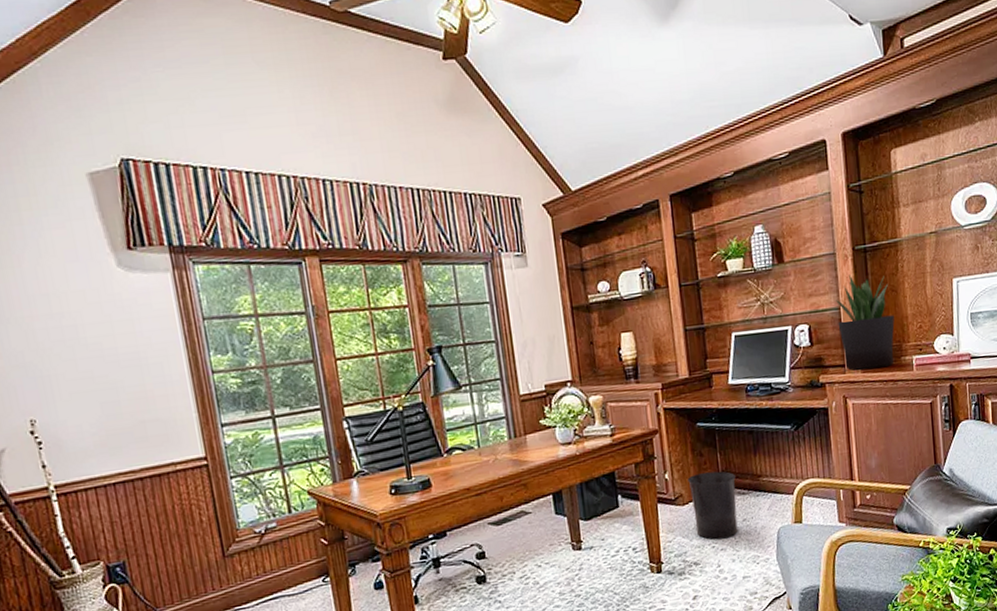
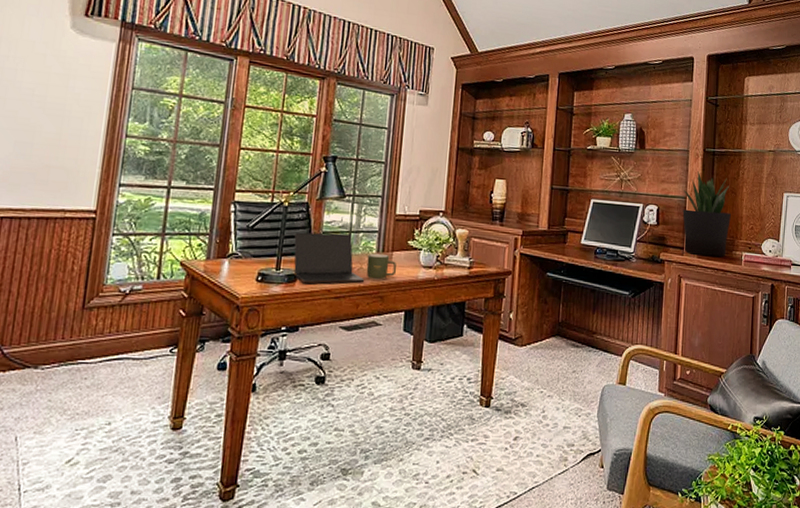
laptop: none [417,426,503,488] -> present [294,232,365,285]
mug: none [500,439,534,469] -> present [366,253,396,280]
waste bin: present [688,471,738,540] -> none [528,319,573,386]

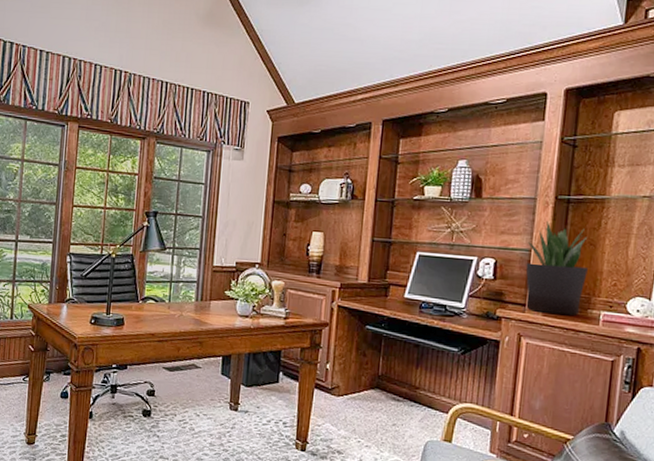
laptop: present [294,232,365,285] -> none [121,281,185,329]
mug: present [366,253,396,280] -> none [186,301,214,327]

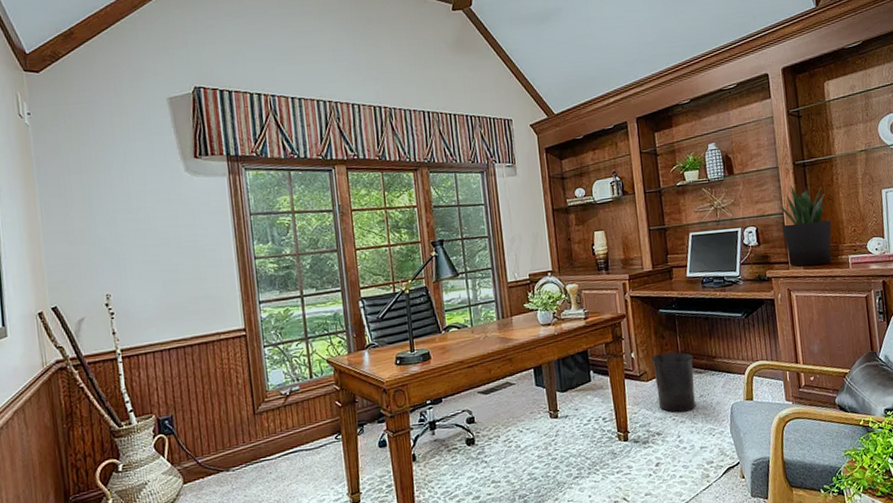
waste bin: none [345,371,394,437] -> present [651,352,696,413]

